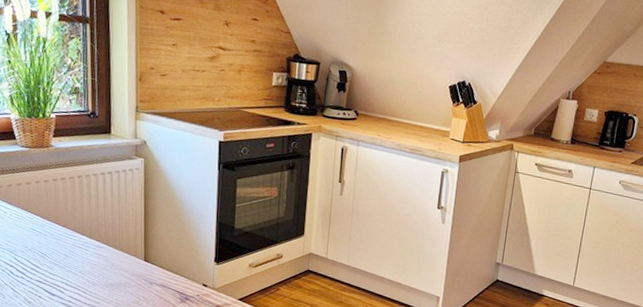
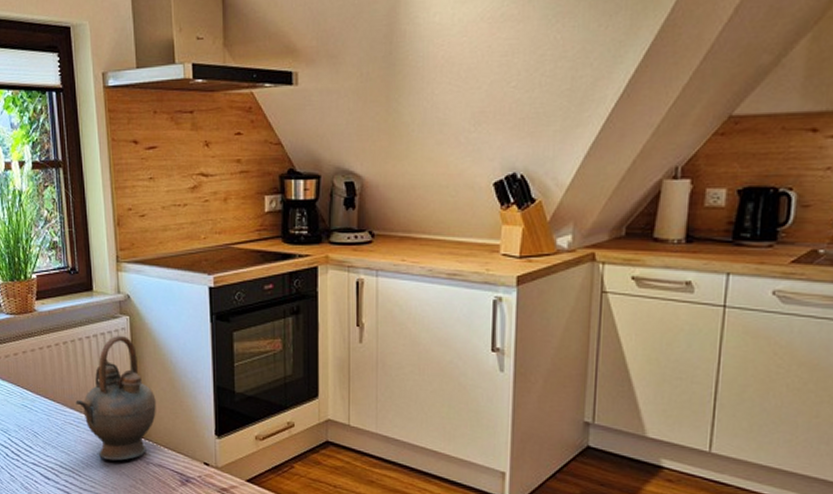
teapot: none [86,173,163,281] -> present [75,335,156,461]

